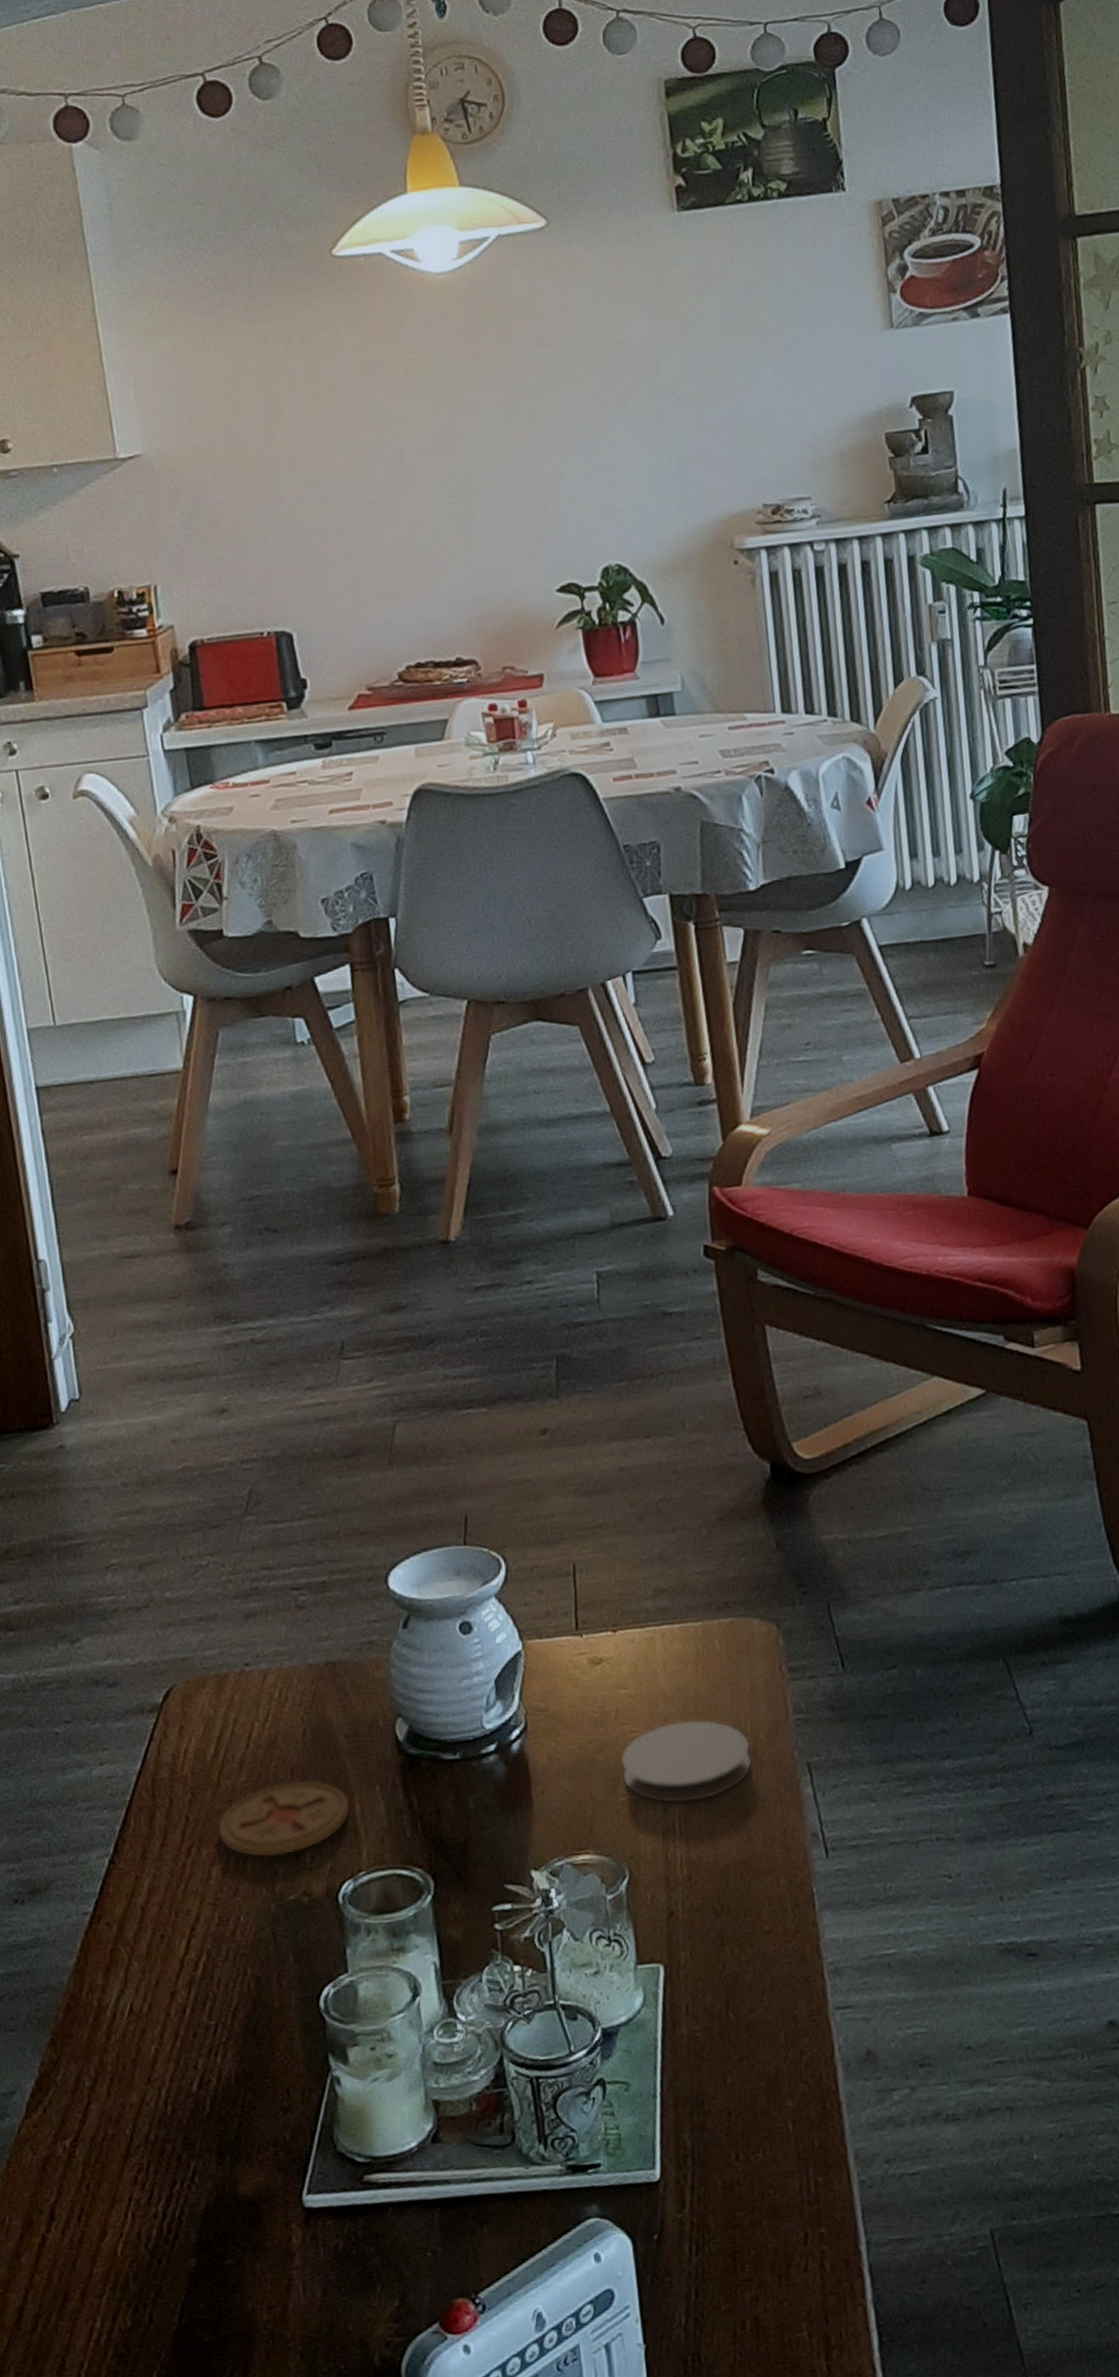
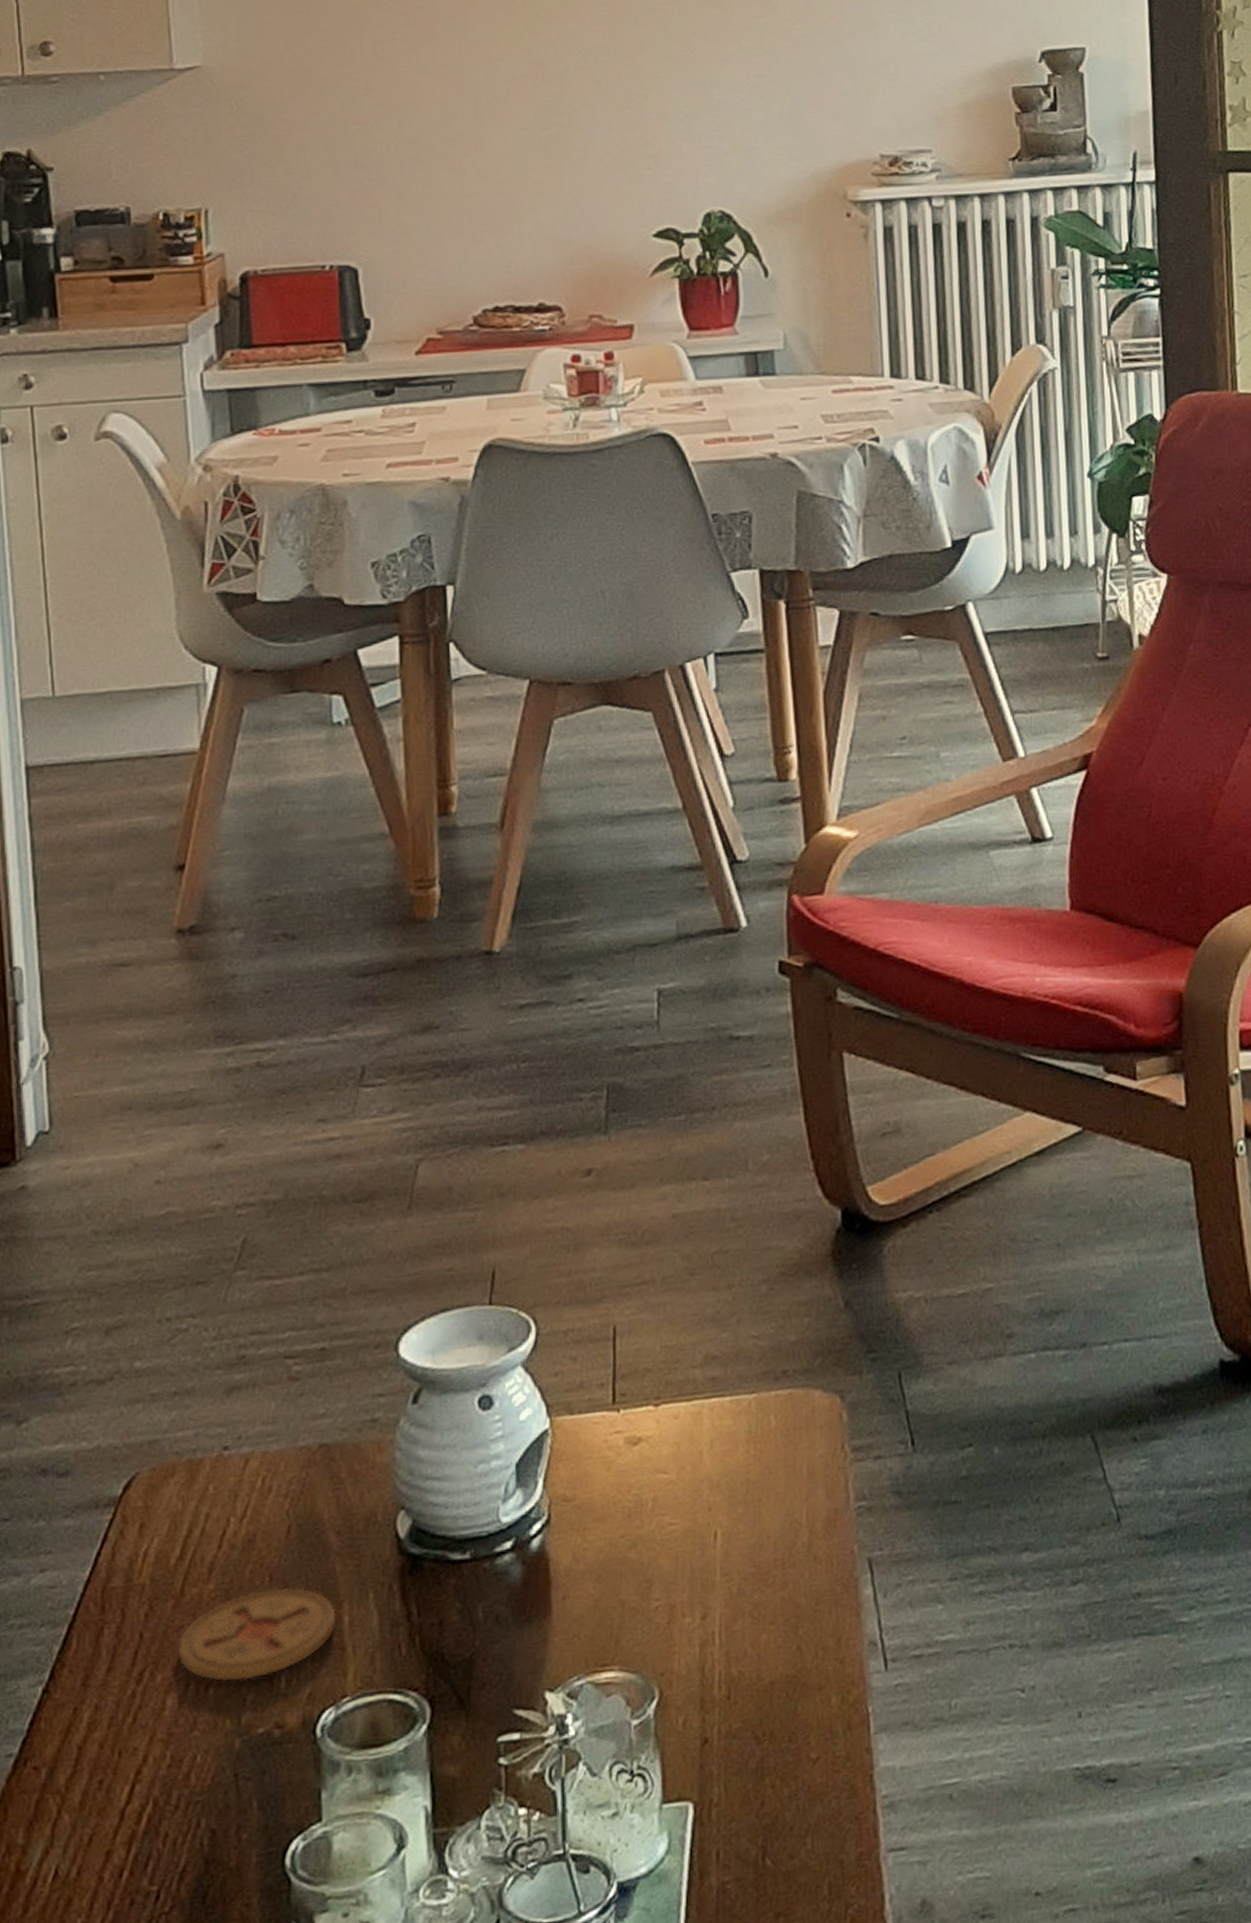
coaster: present [620,1719,752,1804] -> none [655,1508,806,1609]

